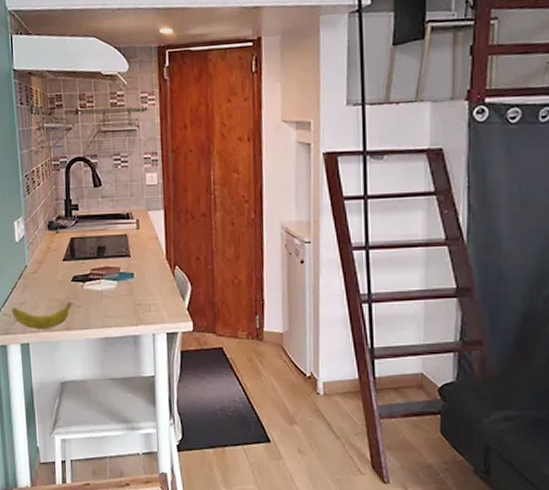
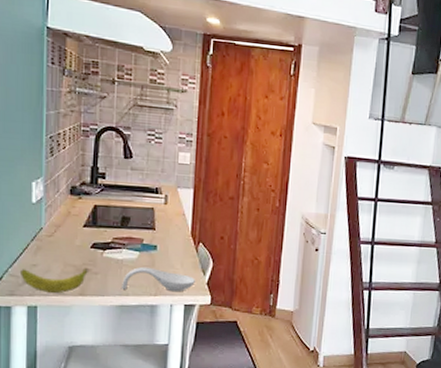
spoon rest: none [104,296,175,321] -> present [122,266,195,292]

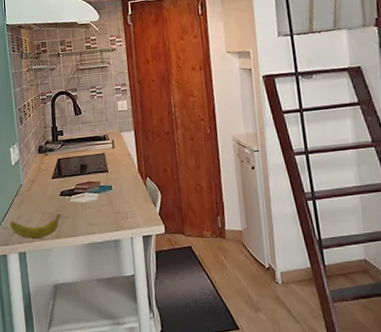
spoon rest: present [122,266,195,292] -> none [88,206,148,229]

